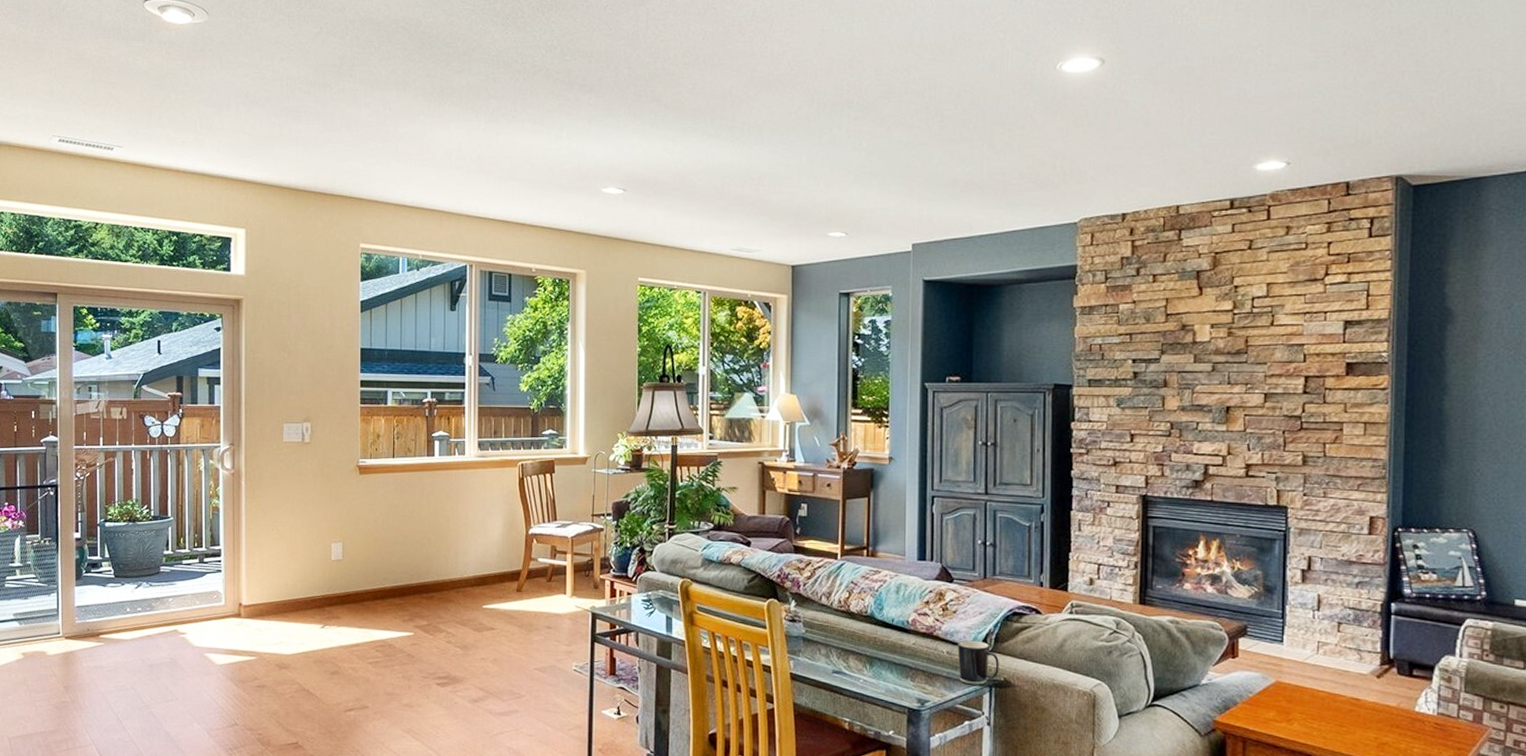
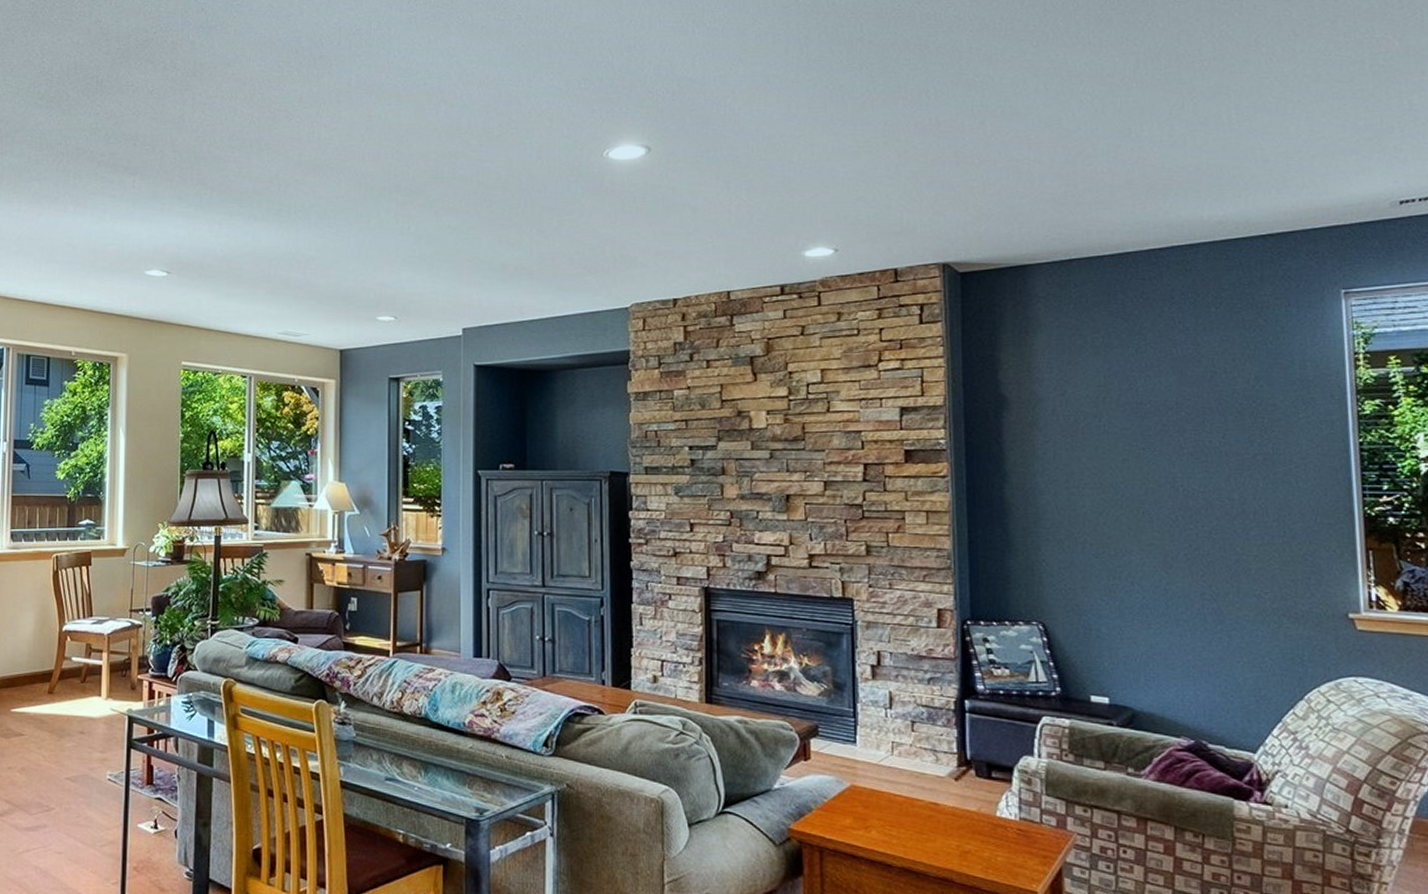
mug: present [957,640,999,685] -> none [517,743,561,792]

